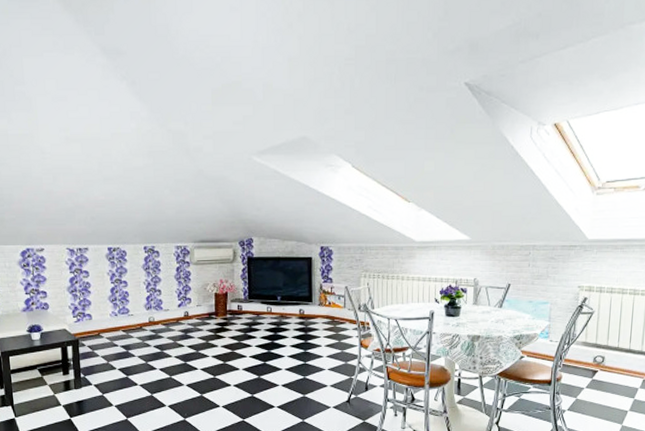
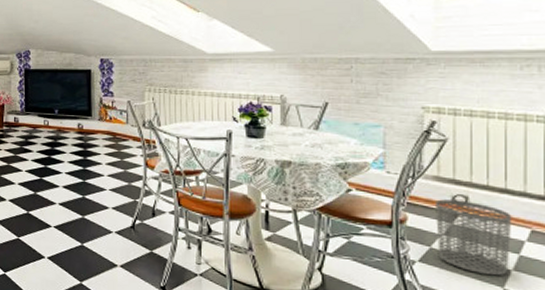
waste bin: none [581,360,632,416] -> present [436,199,512,276]

